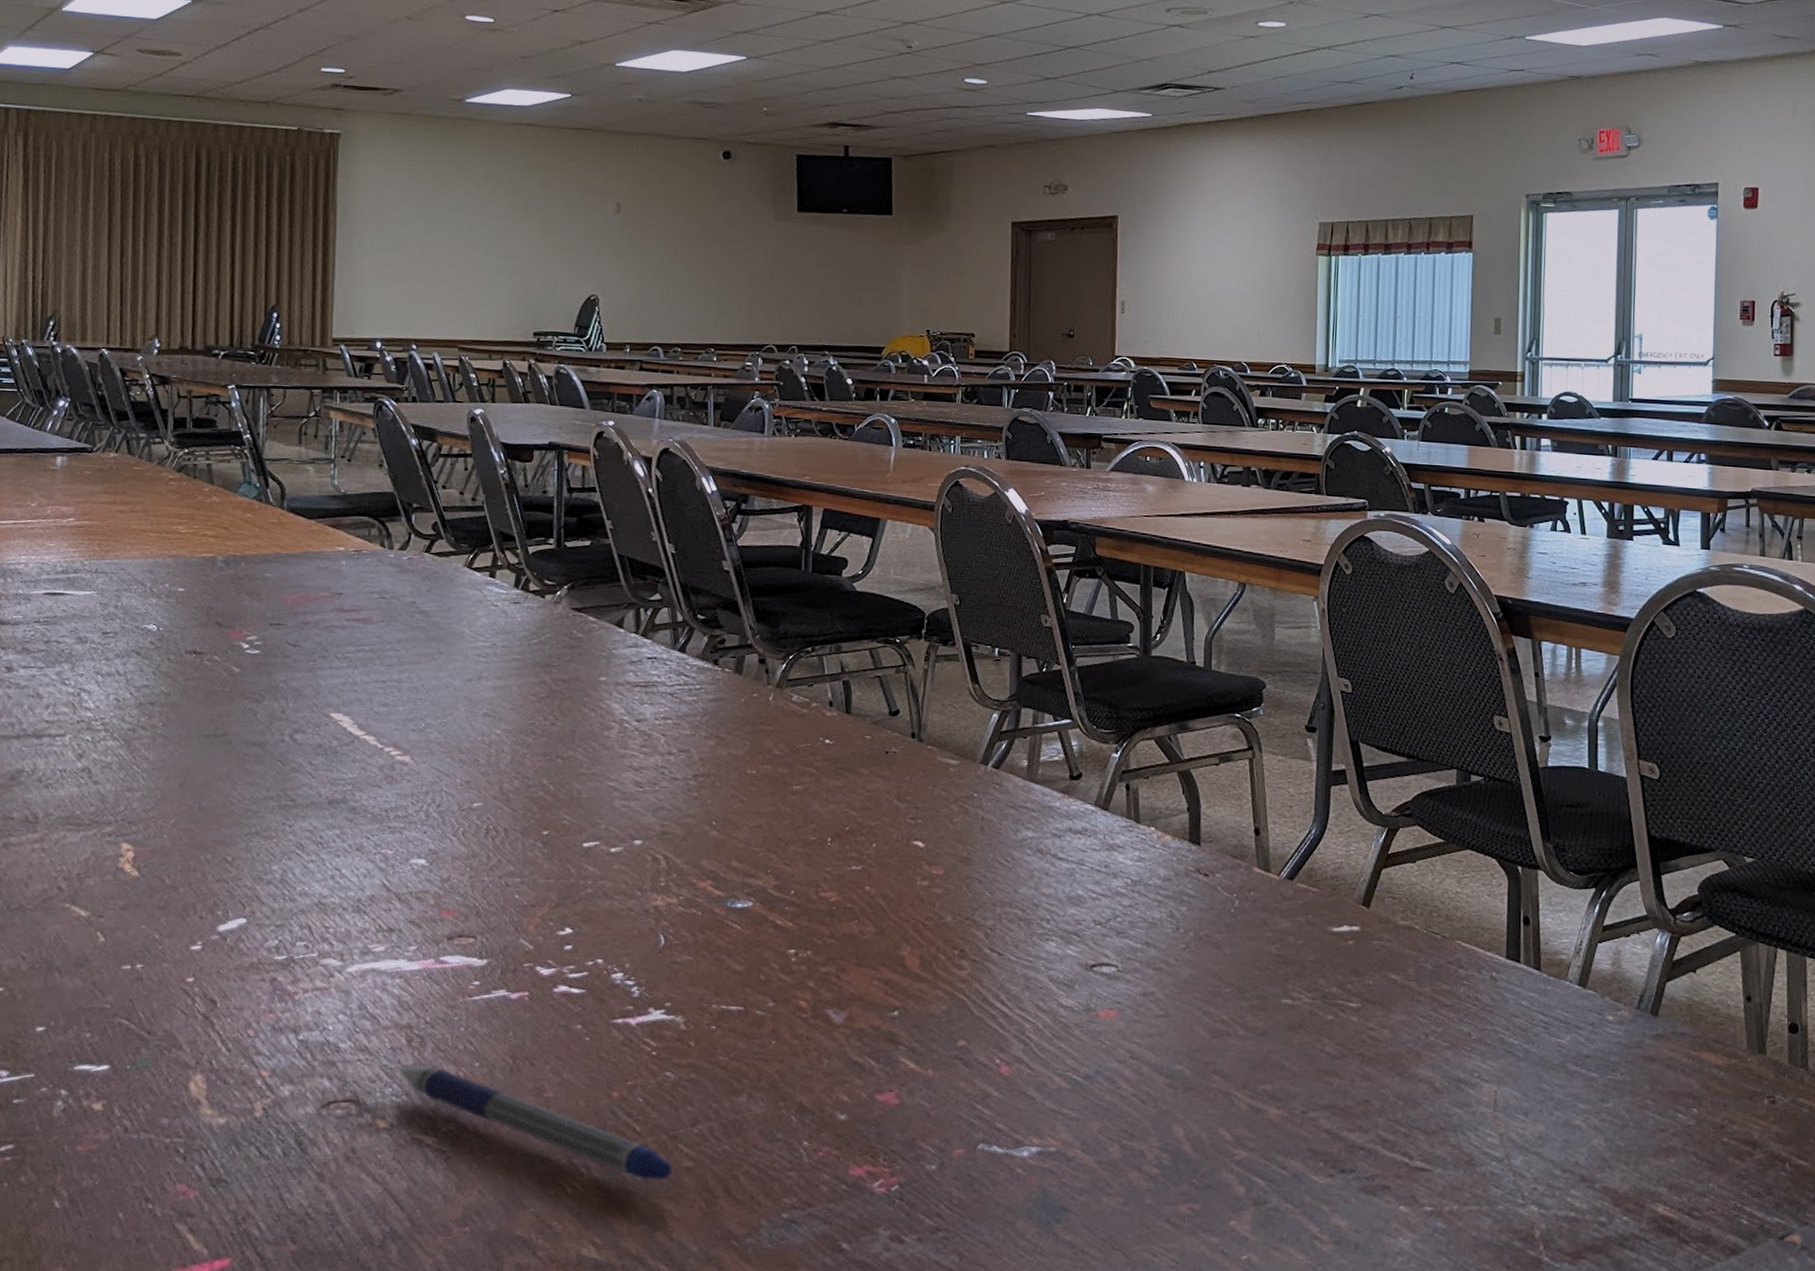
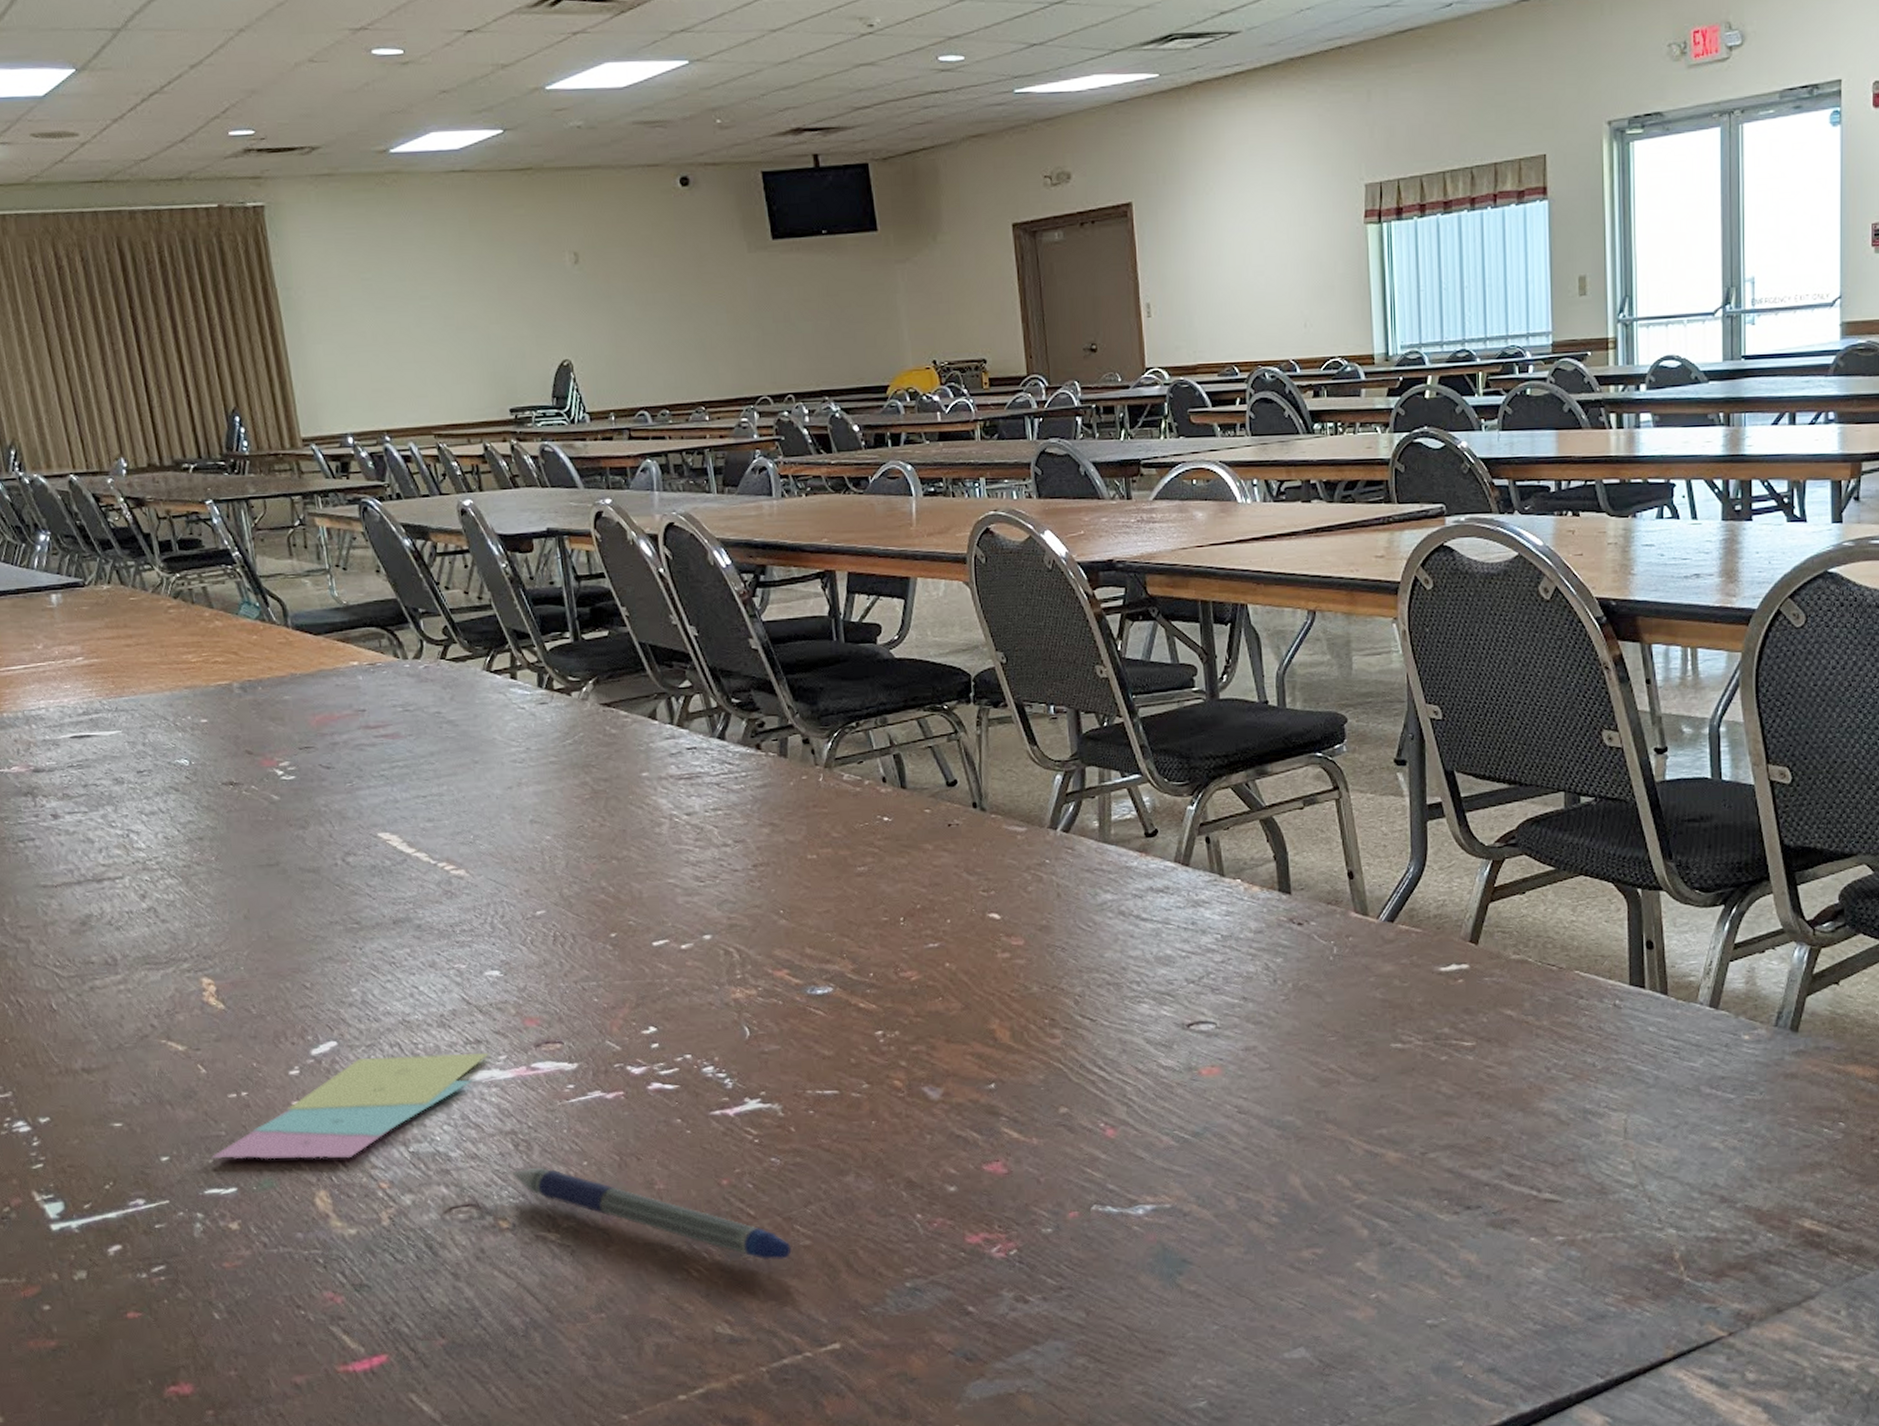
sticky notes: none [89,938,401,1042] -> present [210,1053,490,1159]

